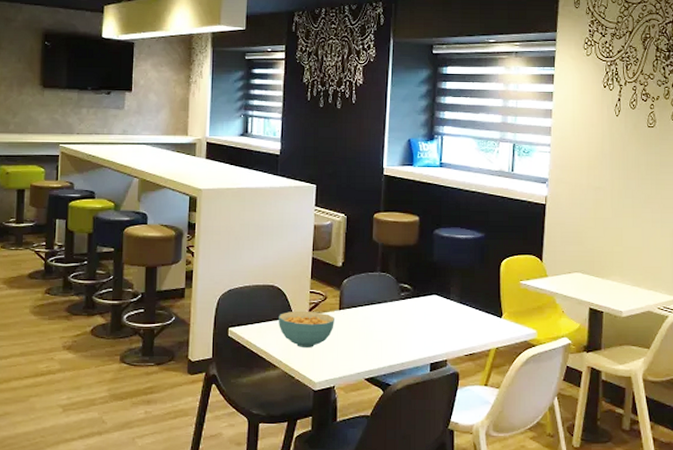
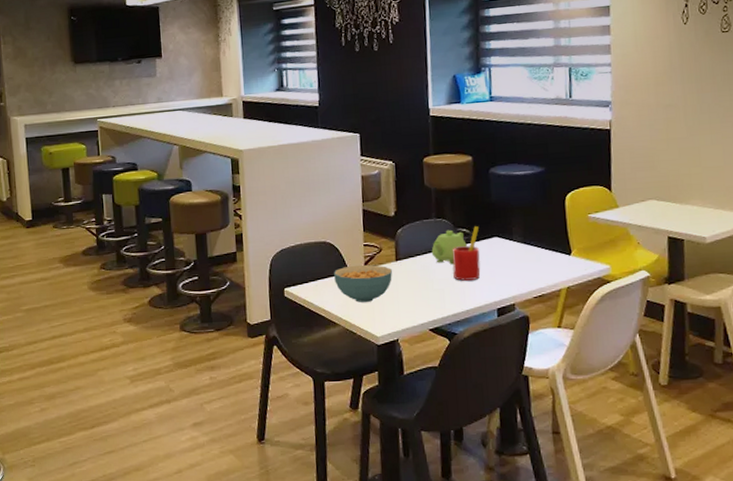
teapot: none [373,284,407,318] -> present [431,229,467,265]
straw: none [392,283,419,334] -> present [452,226,481,281]

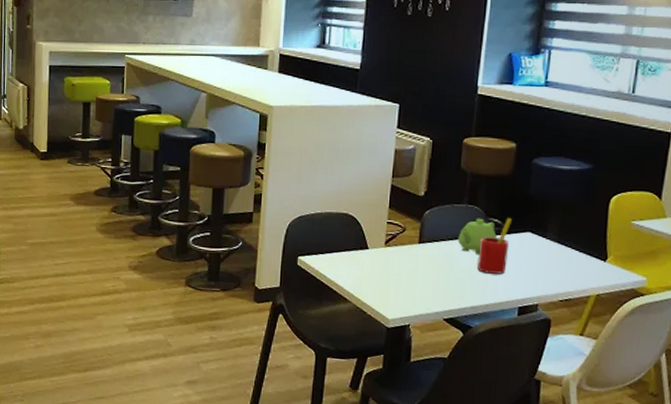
cereal bowl: present [333,264,393,302] -> none [351,242,414,282]

